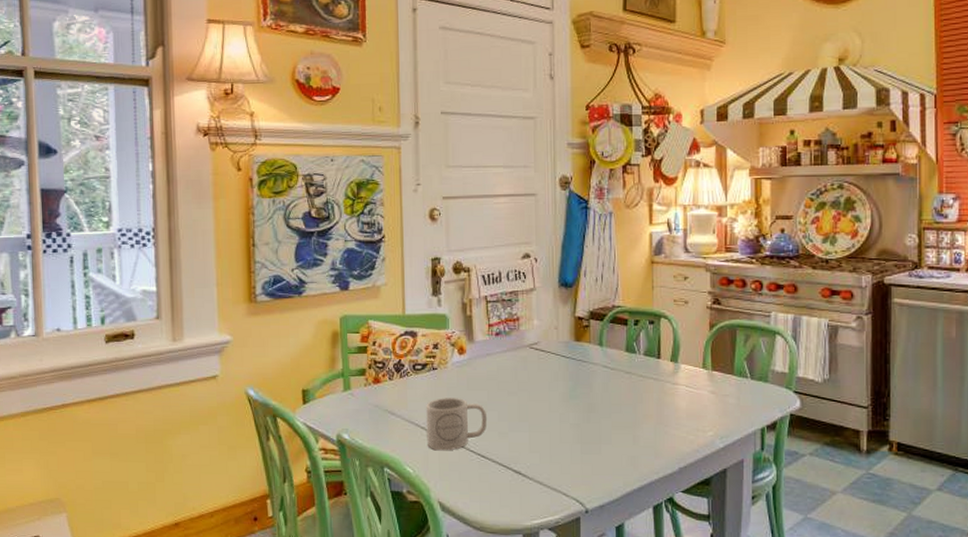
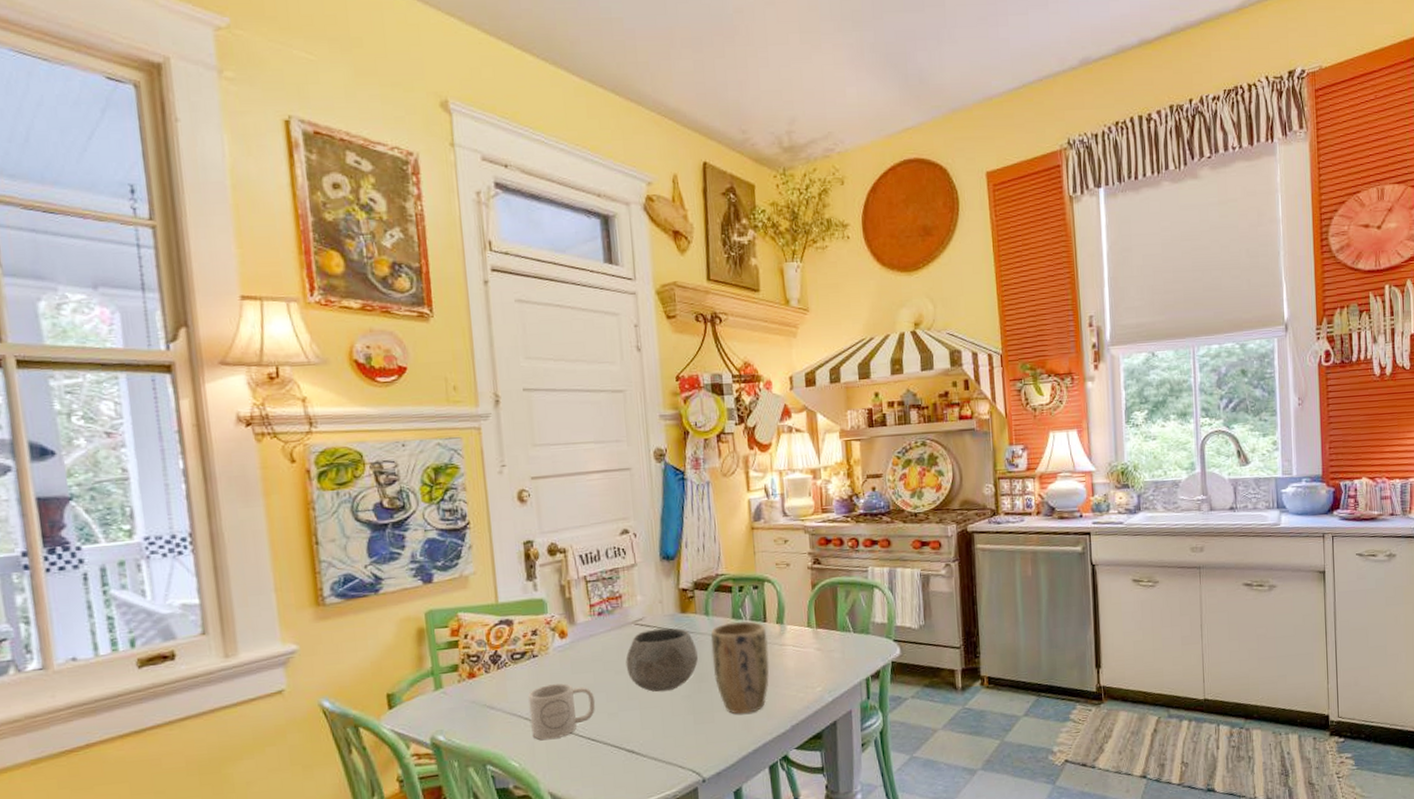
bowl: none [519,354,590,418] -> present [625,627,699,692]
plant pot: none [603,355,660,449] -> present [710,621,770,714]

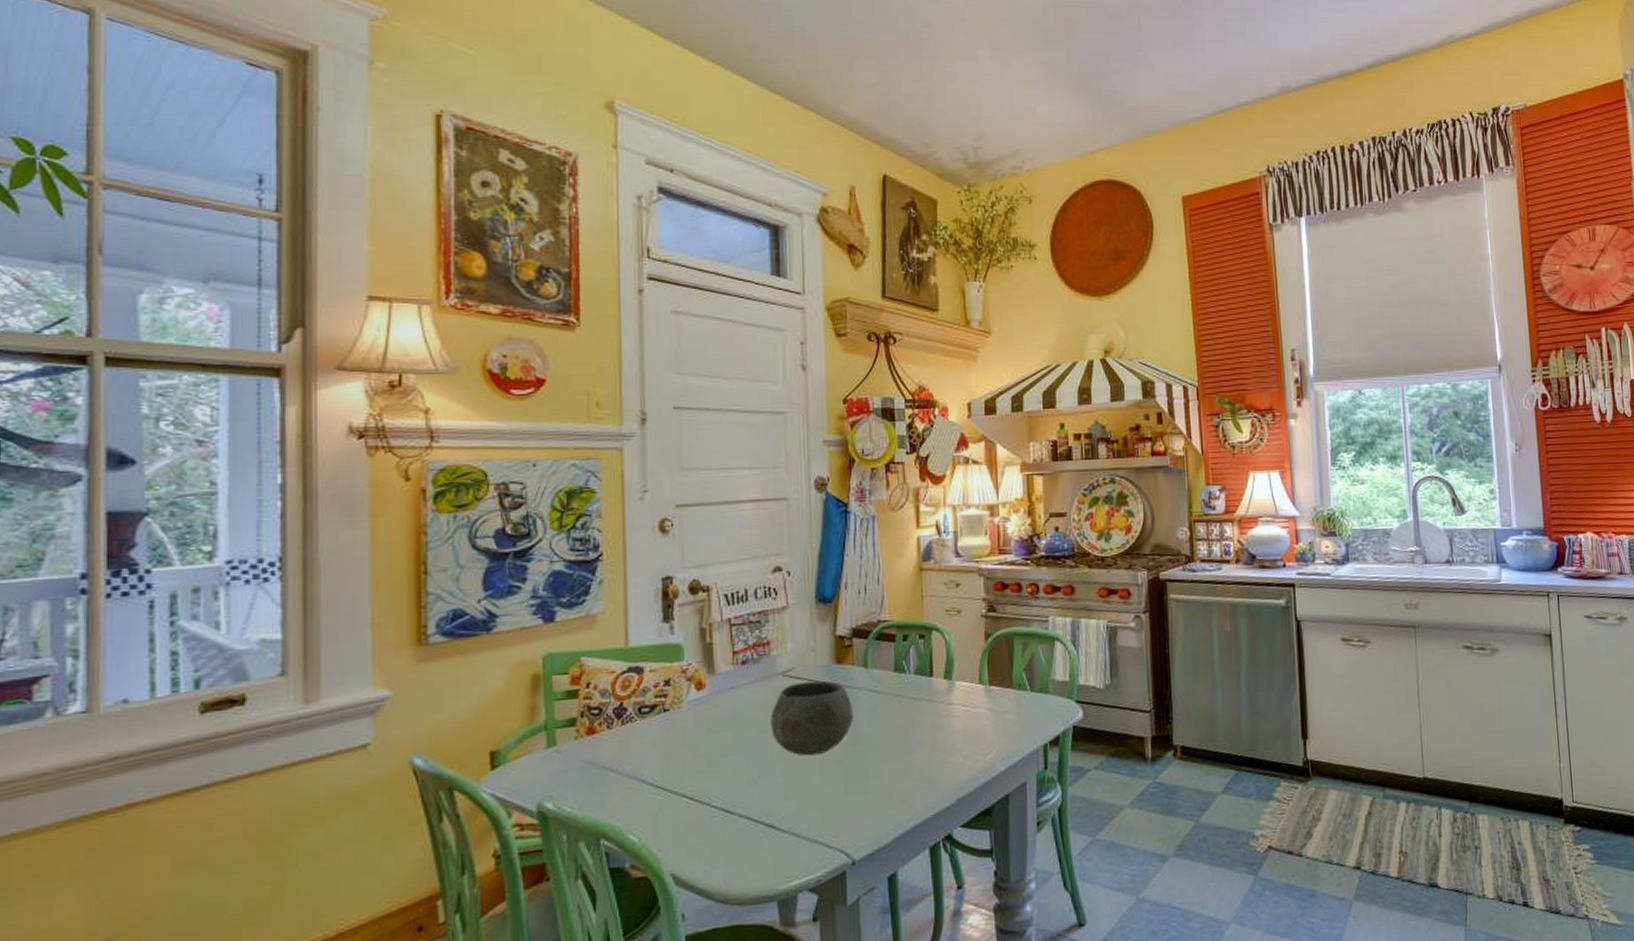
mug: present [528,683,595,740] -> none [655,743,732,811]
plant pot: present [710,621,770,714] -> none [868,675,934,784]

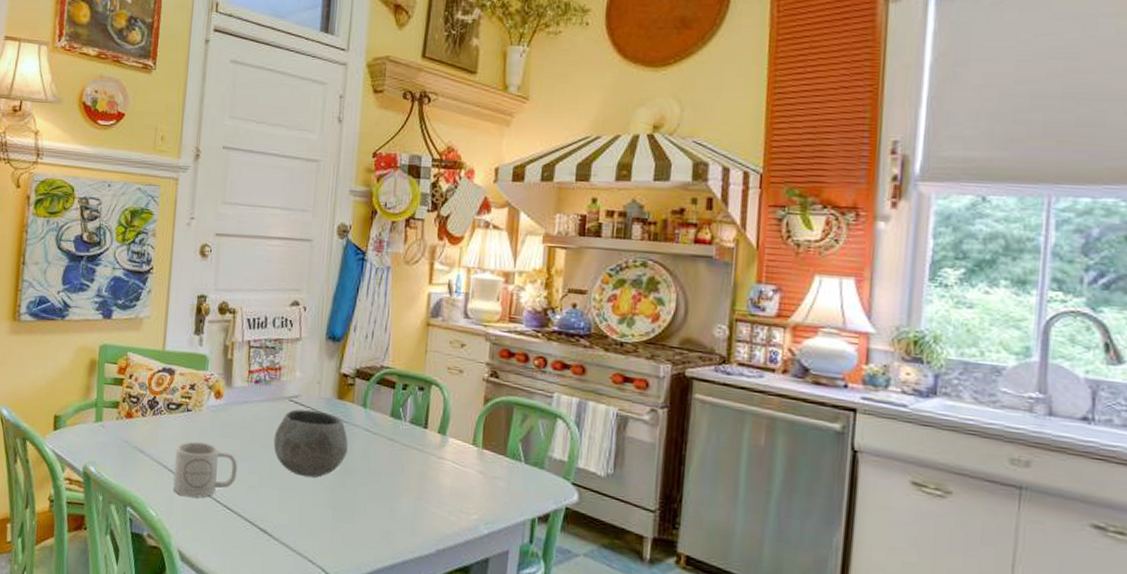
mug: none [655,743,732,811] -> present [173,441,237,498]

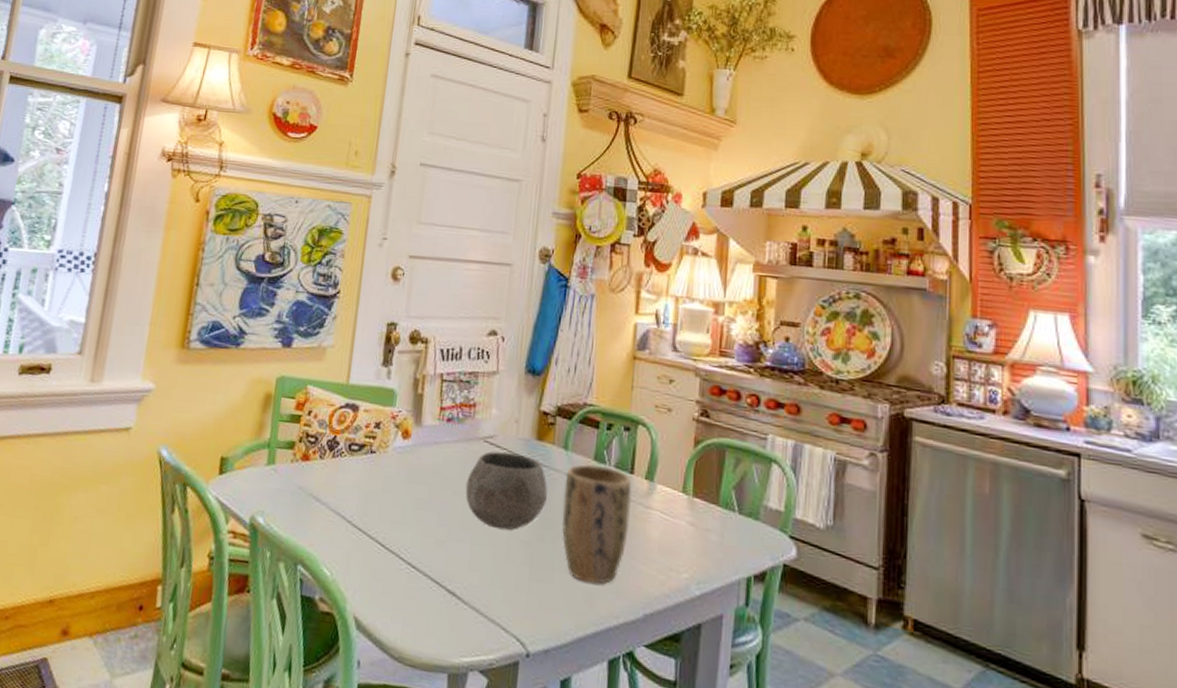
mug: present [173,441,237,498] -> none [351,488,425,555]
plant pot: none [361,419,426,524] -> present [561,463,632,584]

